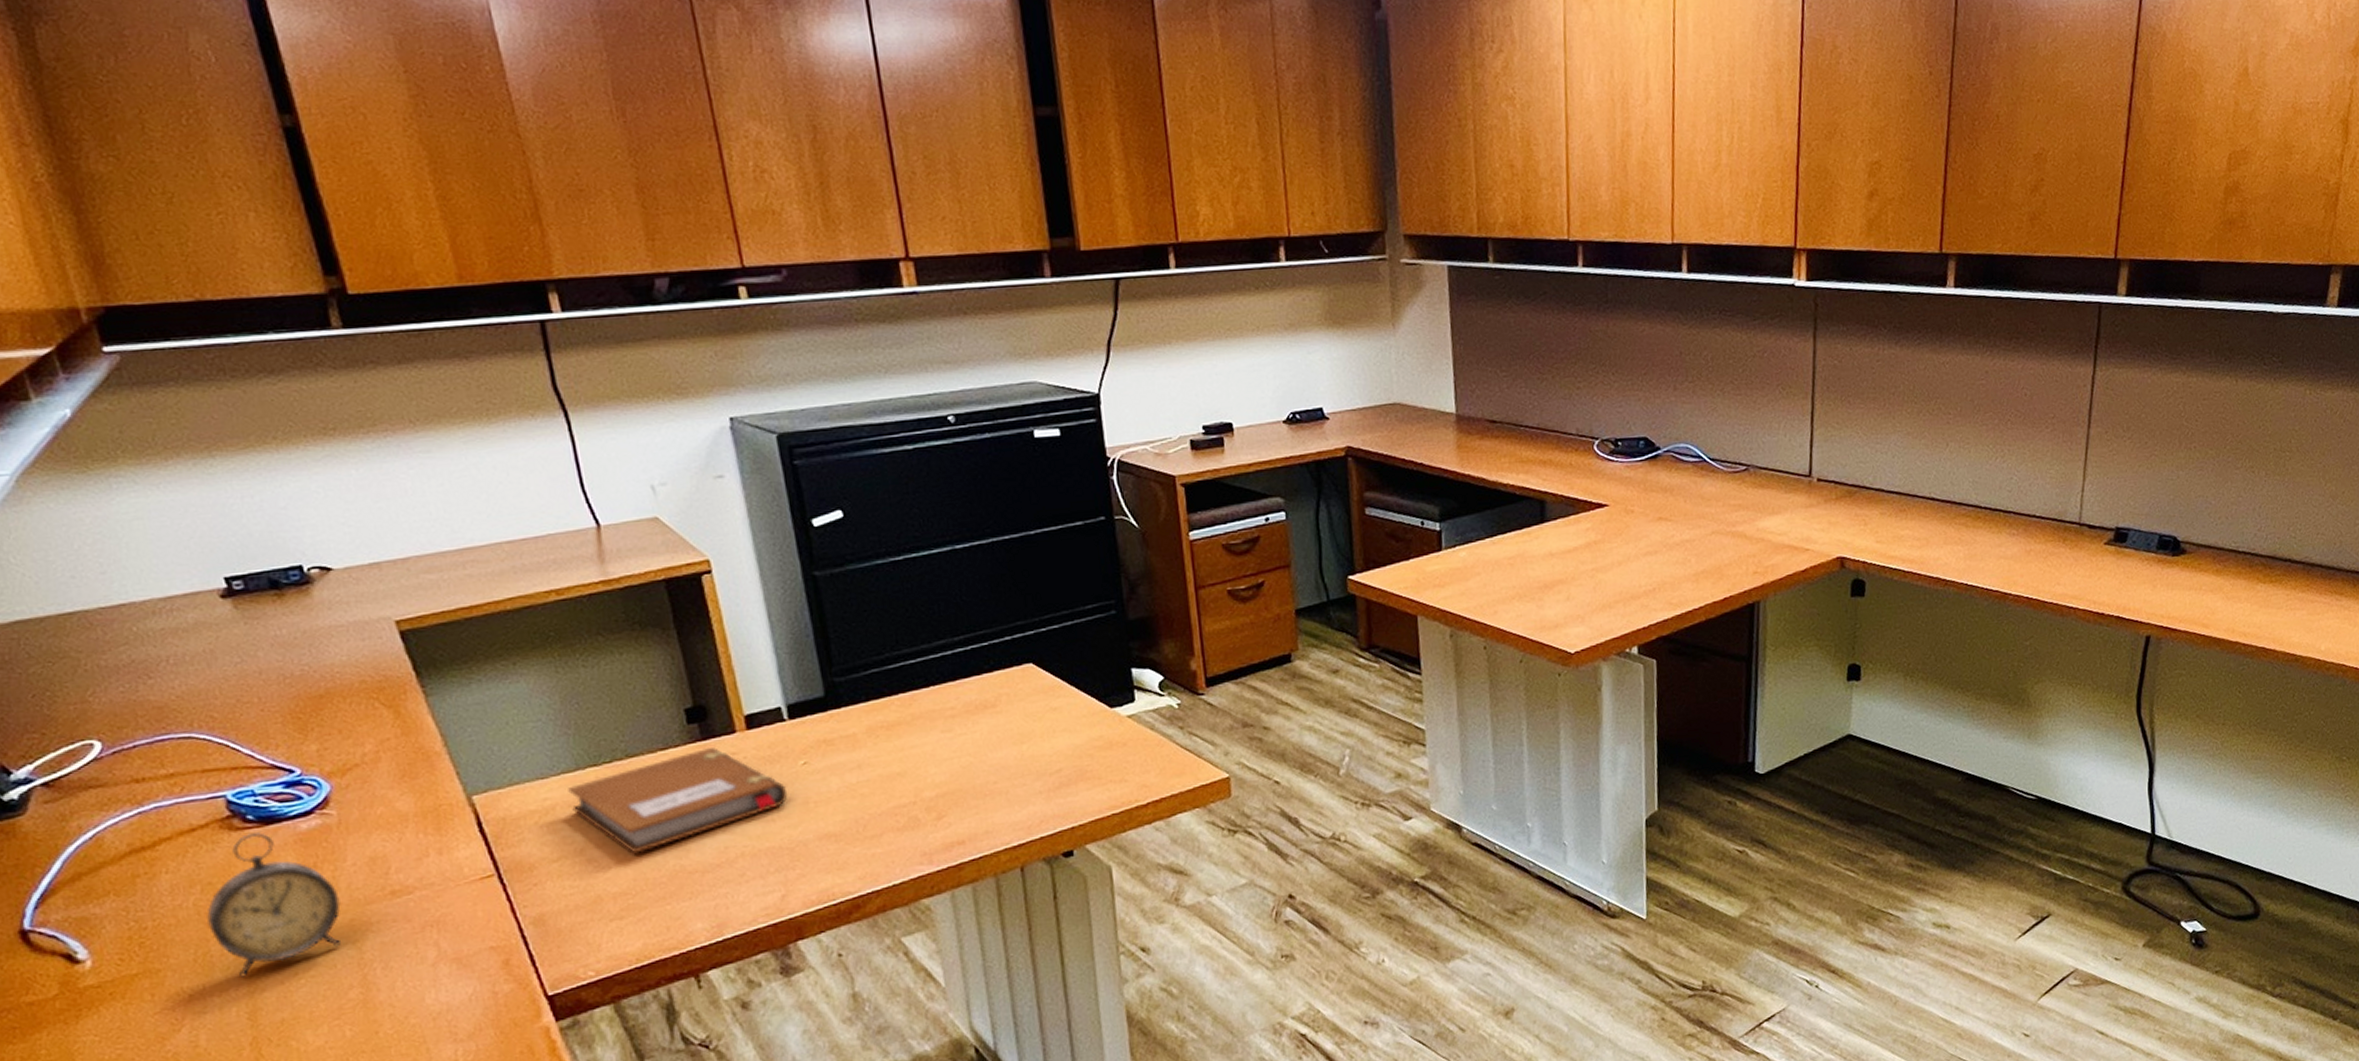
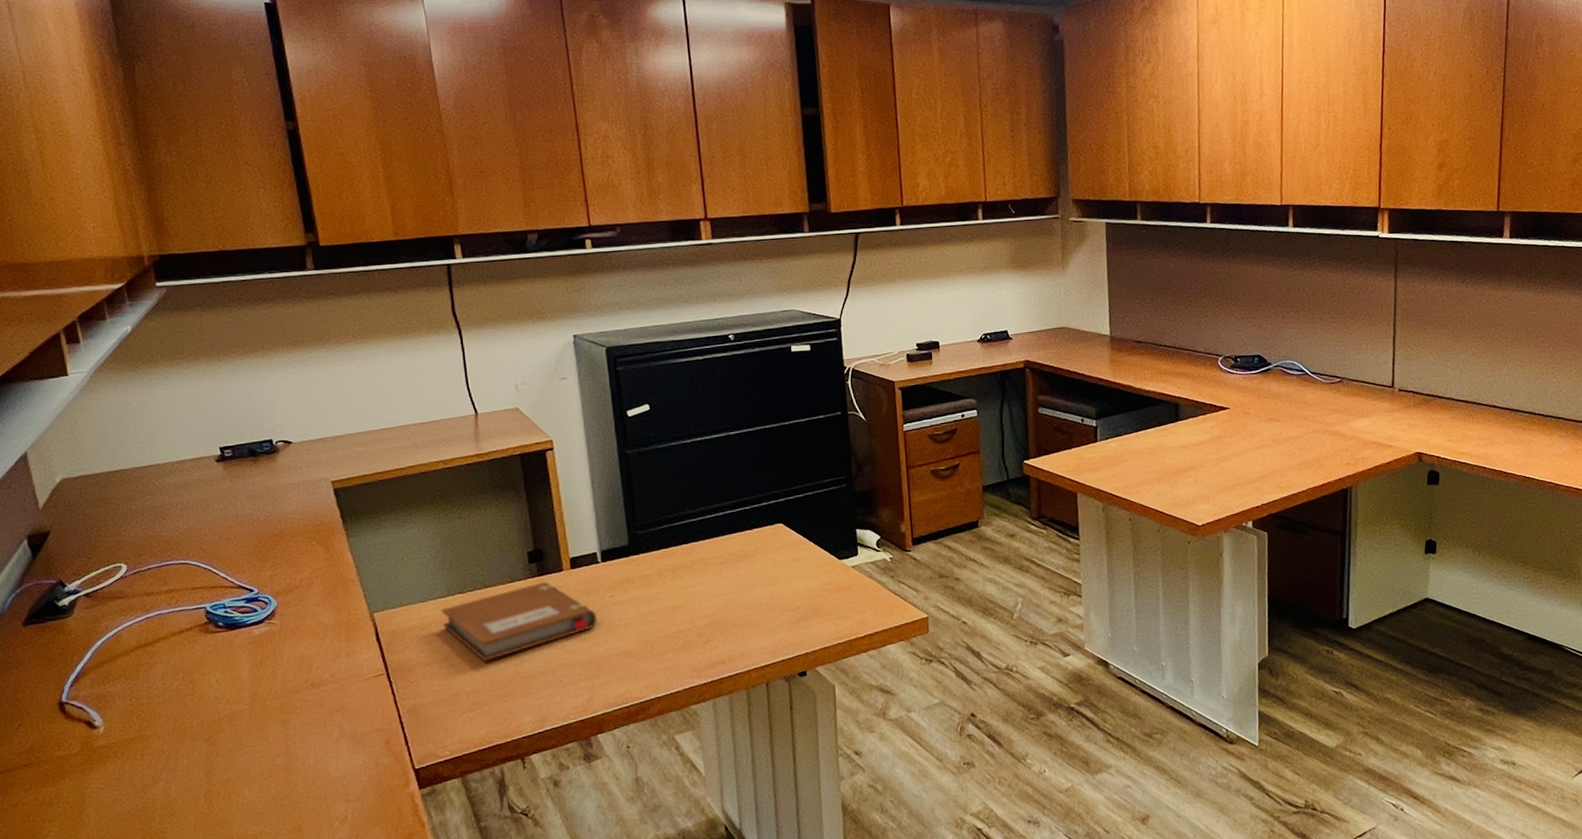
alarm clock: present [206,832,341,978] -> none [184,636,276,745]

